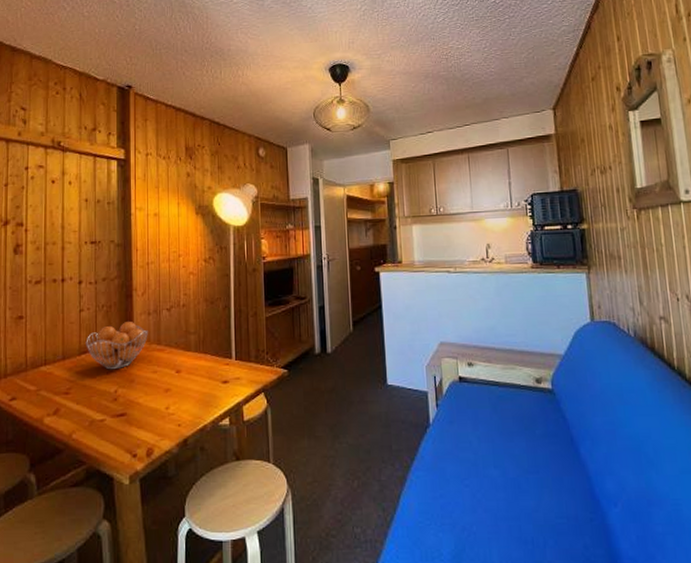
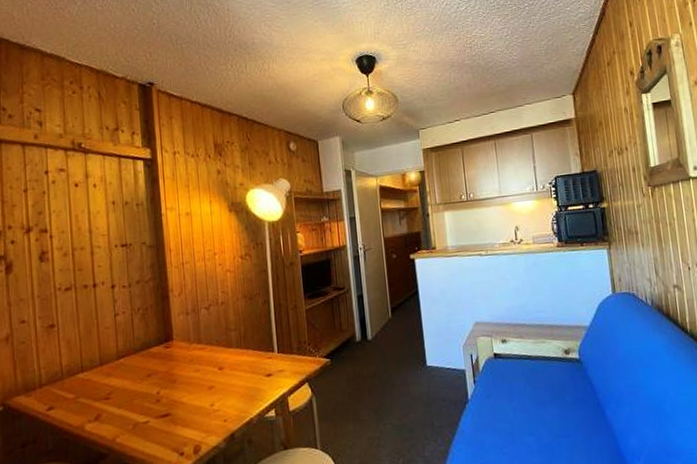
fruit basket: present [85,322,148,370] -> none [123,323,188,372]

